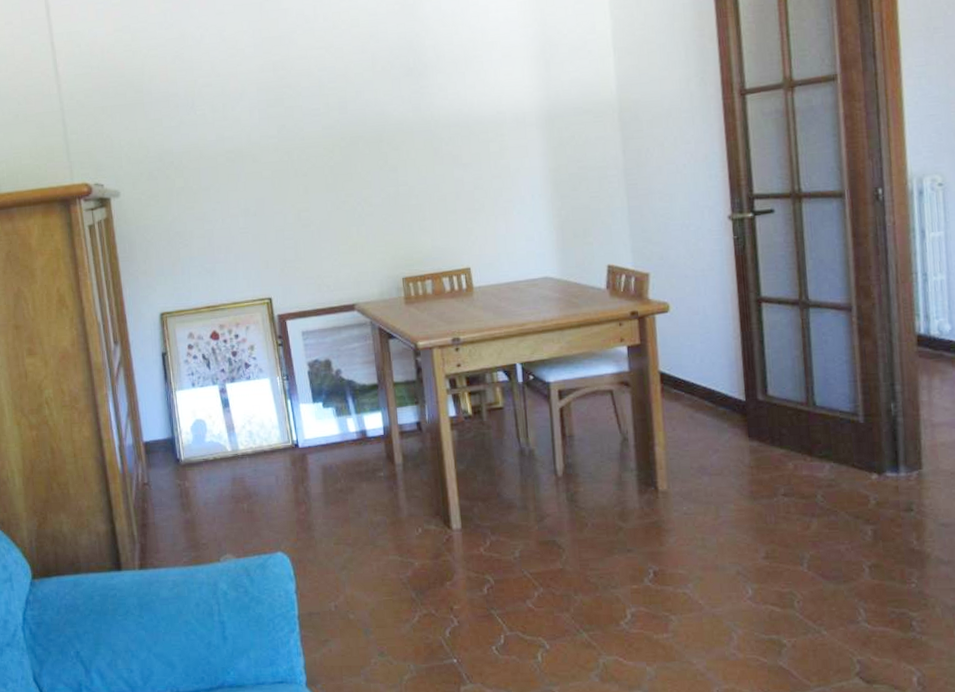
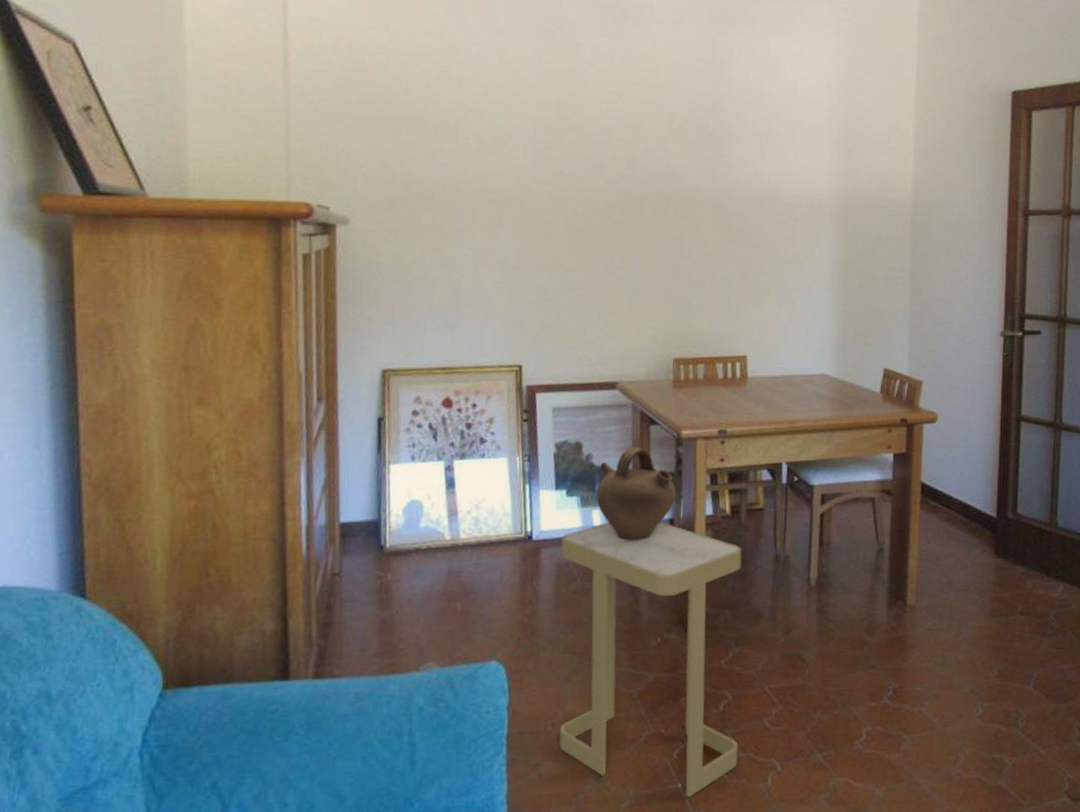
side table: none [323,425,507,672] -> present [558,522,742,798]
jug: none [348,359,420,444] -> present [596,446,676,541]

